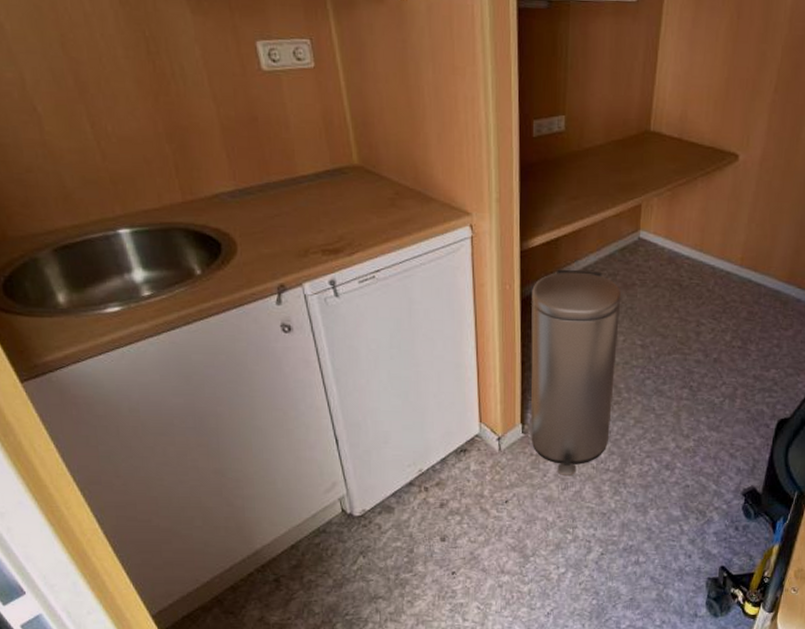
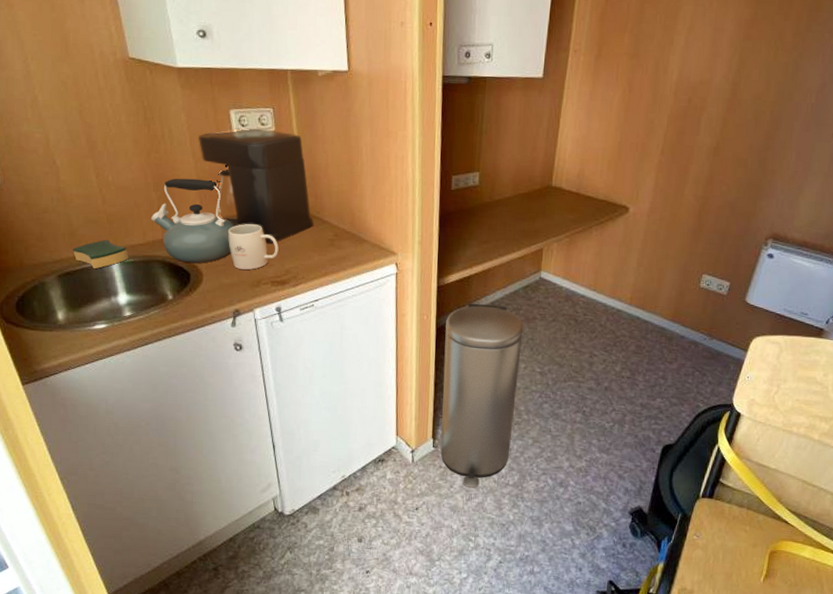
sponge: none [68,205,142,241] -> present [72,240,129,269]
kettle: none [165,126,273,231] -> present [150,178,235,264]
coffee maker: none [219,64,369,205] -> present [199,128,313,244]
mug: none [264,181,328,238] -> present [228,223,279,270]

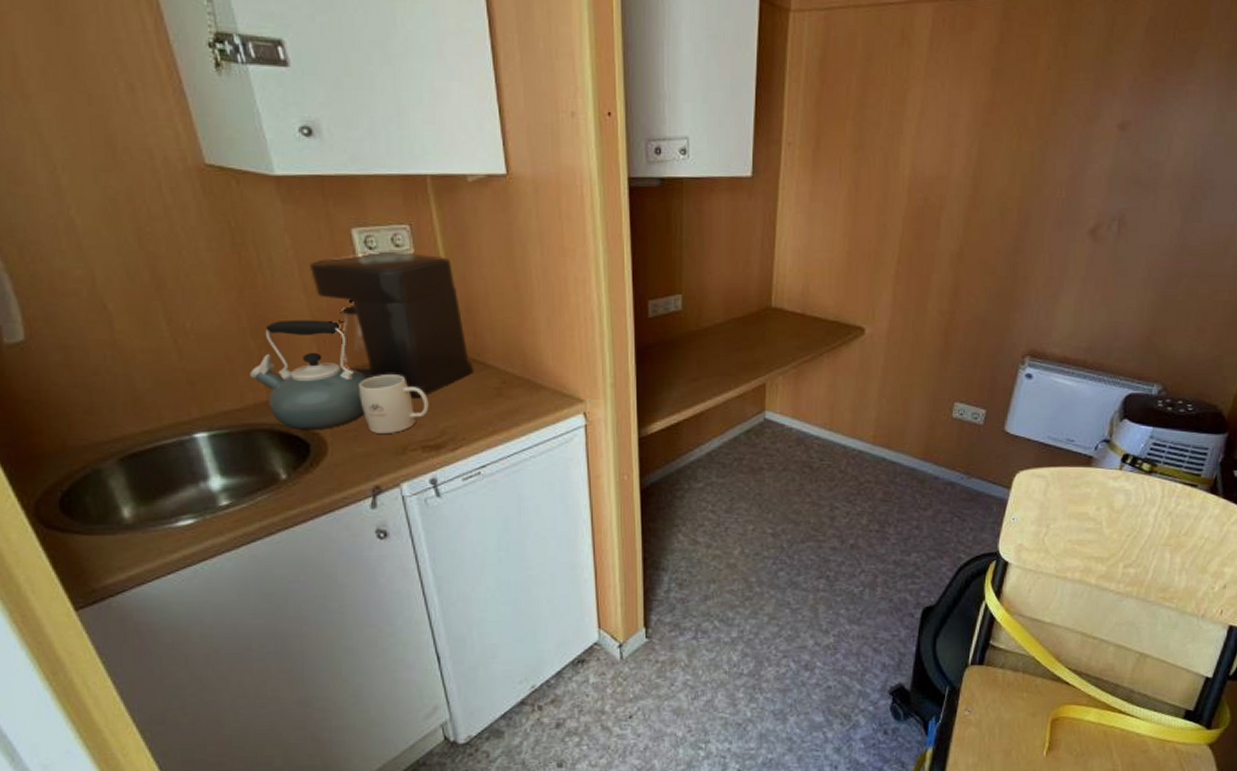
sponge: present [72,240,129,269] -> none [138,407,222,447]
pedal bin: present [440,303,524,489] -> none [652,455,749,684]

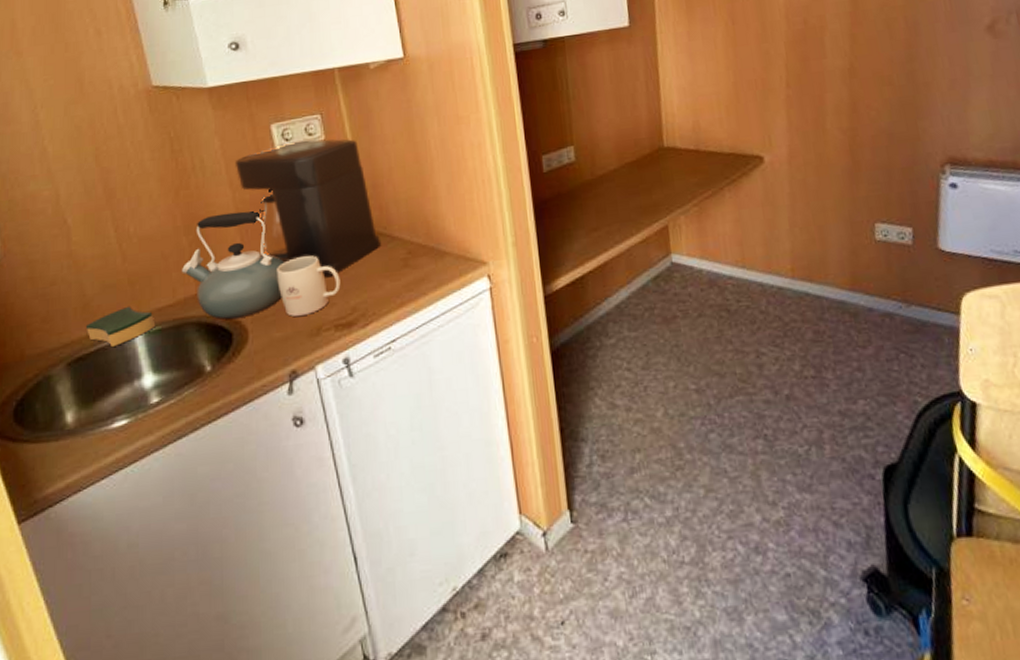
sponge: none [138,407,222,447] -> present [85,307,156,348]

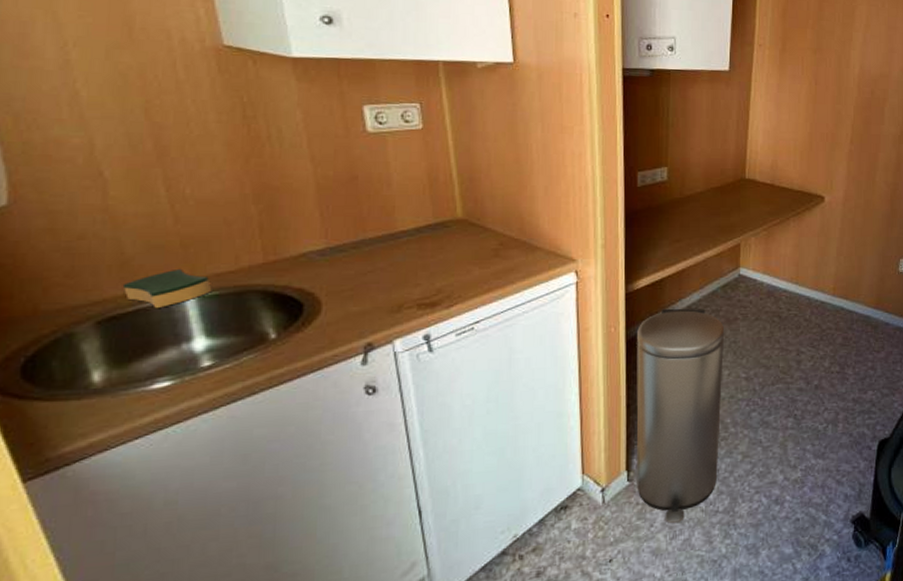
kettle: present [181,211,285,320] -> none [246,187,369,291]
coffee maker: present [236,139,380,278] -> none [320,126,472,260]
mug: present [277,255,341,317] -> none [358,236,427,294]
pedal bin: none [562,307,677,578] -> present [636,308,725,524]

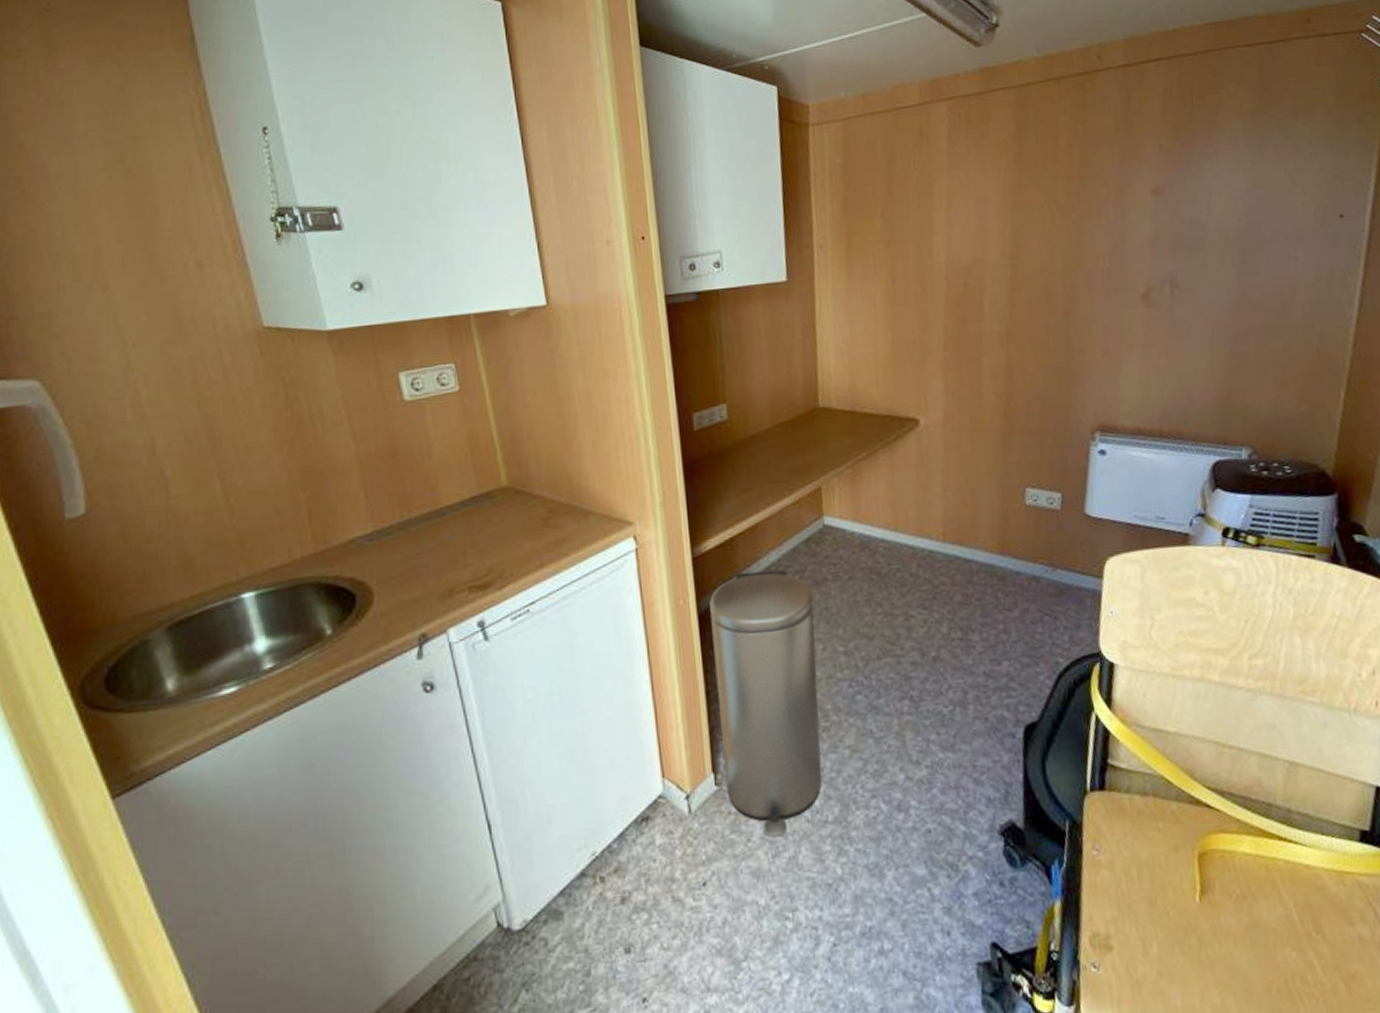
sponge: present [122,270,212,309] -> none [188,567,269,610]

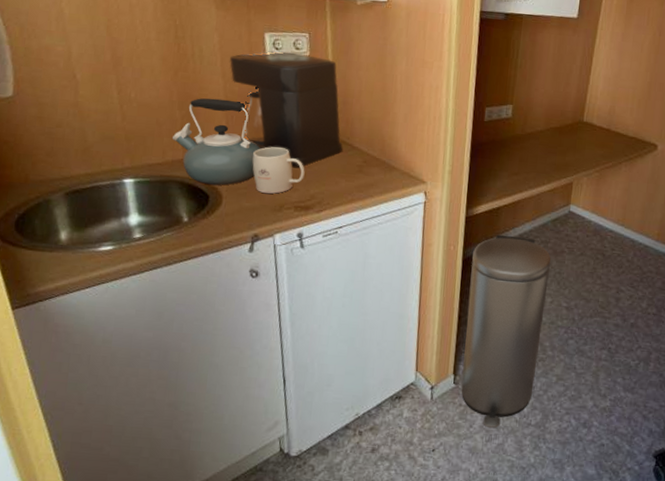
kettle: none [297,465,415,581] -> present [171,98,261,186]
coffee maker: none [359,390,519,537] -> present [230,51,343,168]
mug: none [405,513,476,578] -> present [252,146,305,194]

